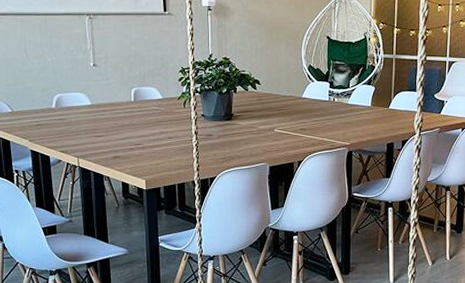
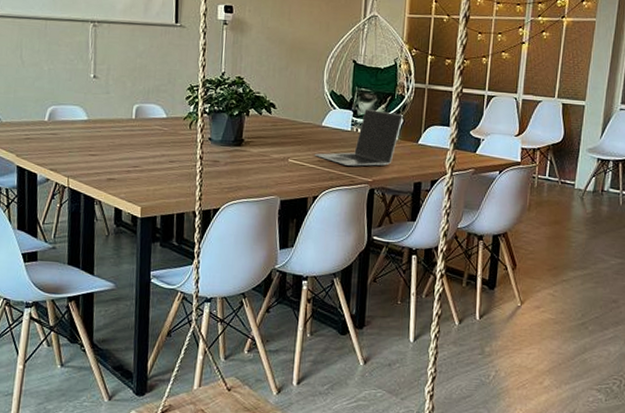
laptop: none [297,79,374,132] -> present [314,108,403,167]

